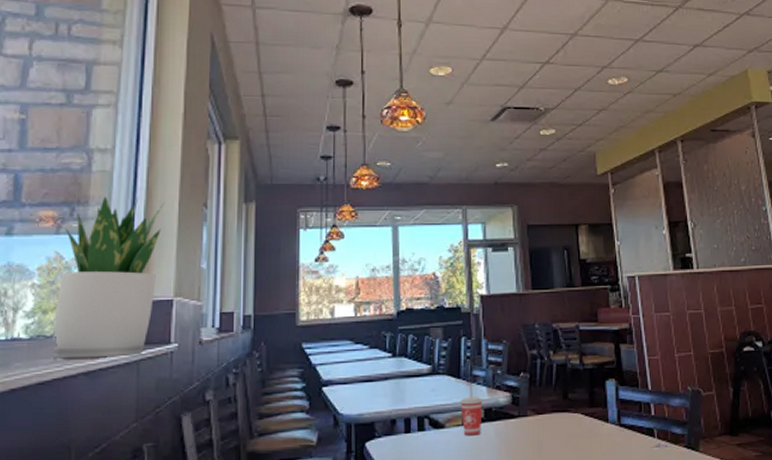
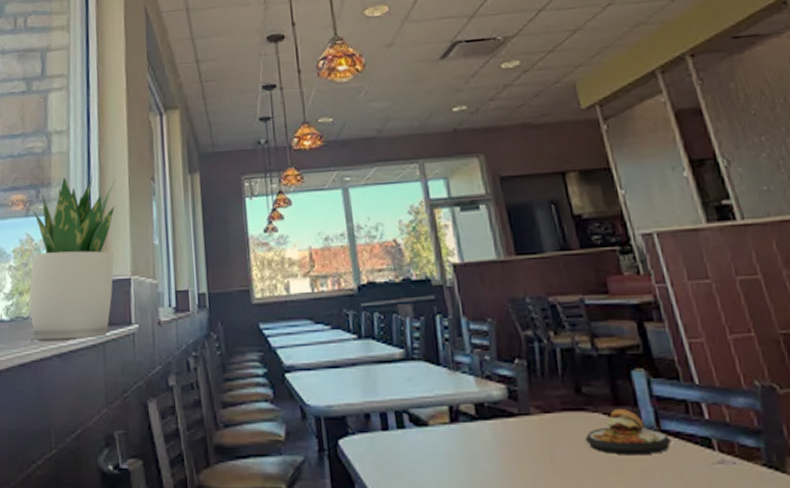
beverage cup: present [454,379,483,436] -> none [433,366,474,437]
burger: none [565,410,627,444] -> present [584,409,672,455]

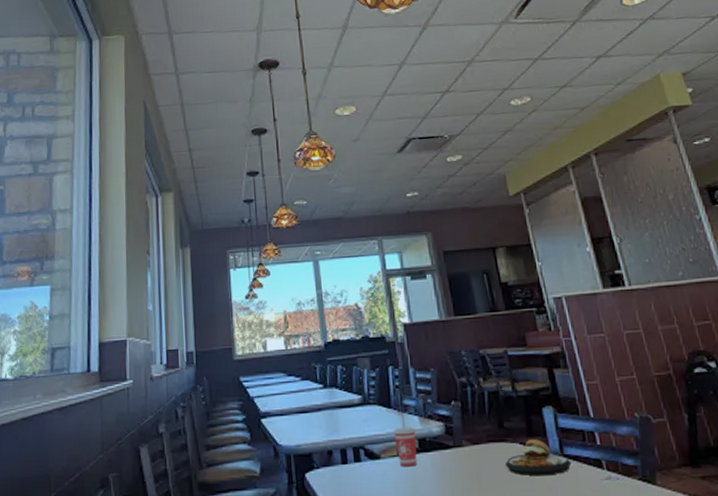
planter: present [29,175,117,341] -> none [32,249,115,397]
beverage cup: none [433,366,474,437] -> present [386,409,417,467]

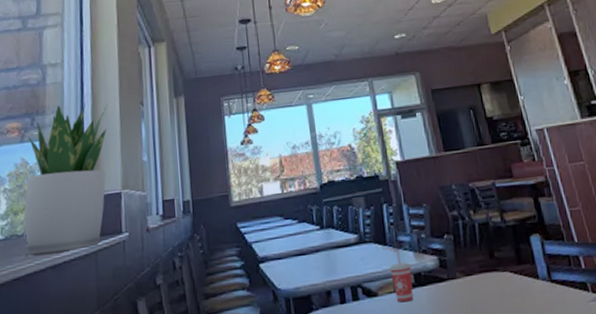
planter: none [32,249,115,397] -> present [23,102,108,256]
burger: present [504,439,572,476] -> none [497,267,559,303]

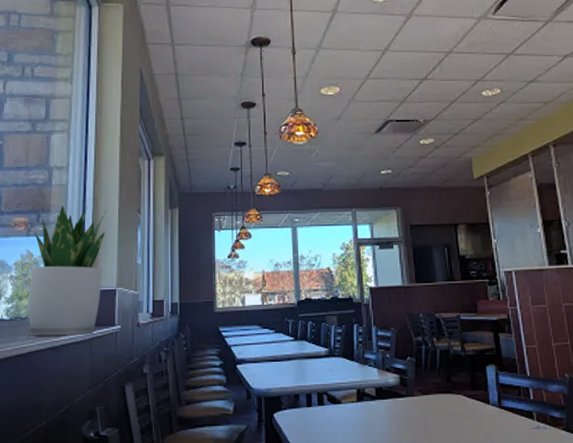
beverage cup: present [381,246,414,303] -> none [349,361,374,411]

